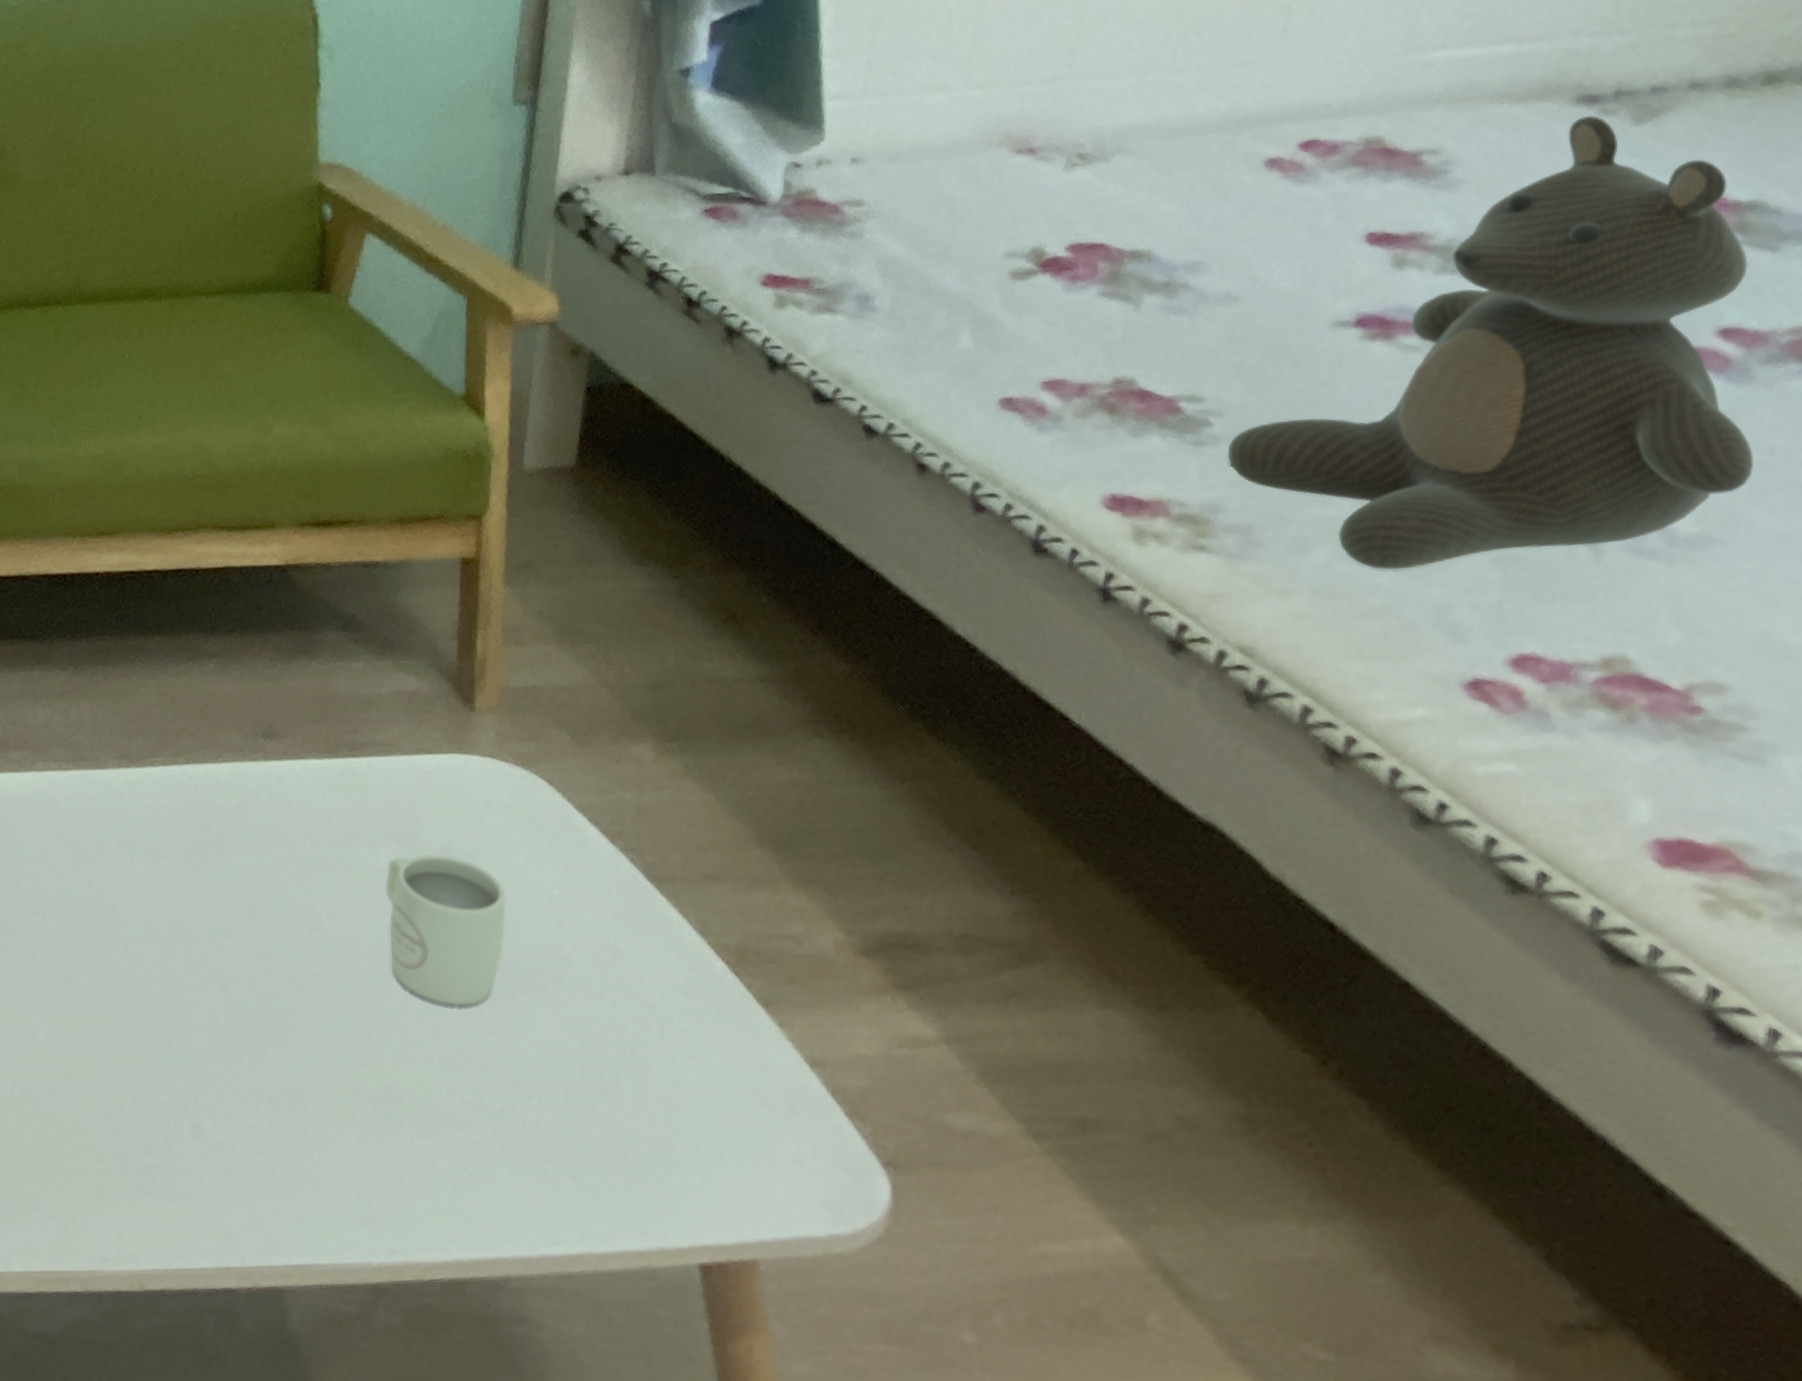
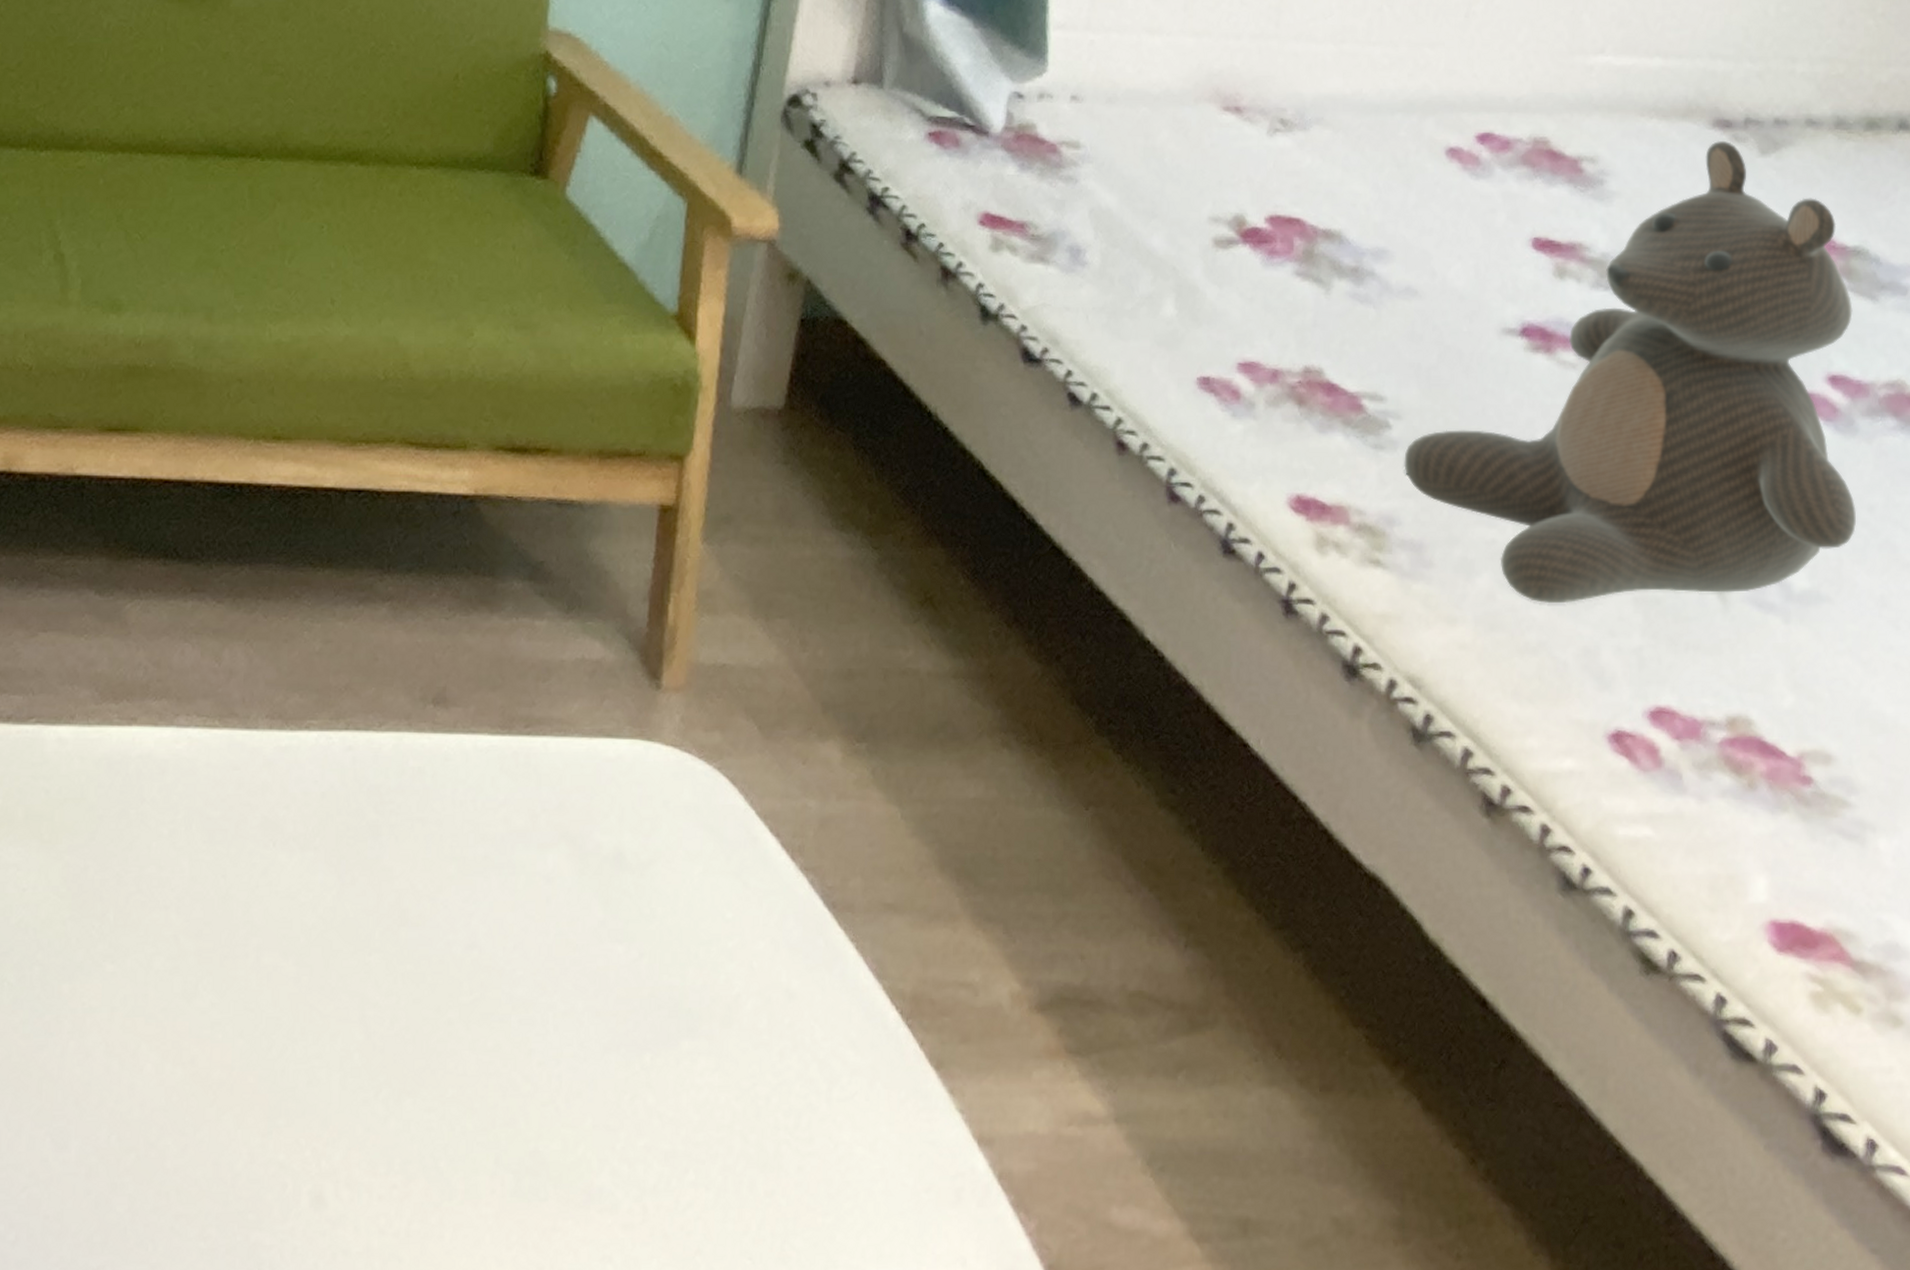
mug: present [385,854,507,1007] -> none [549,861,678,1054]

